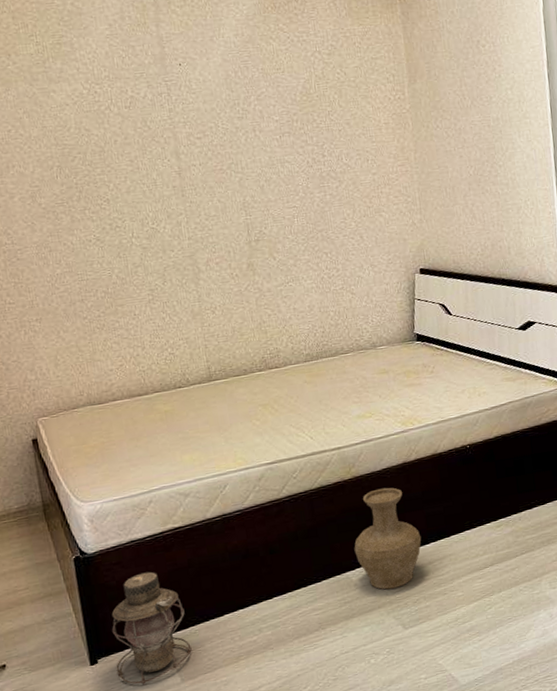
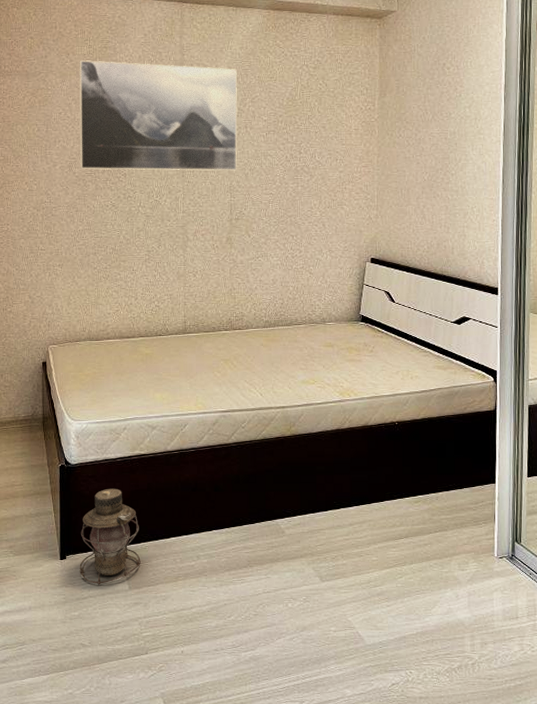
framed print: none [25,60,250,199] -> present [79,60,237,171]
vase: present [354,487,422,590] -> none [286,449,346,542]

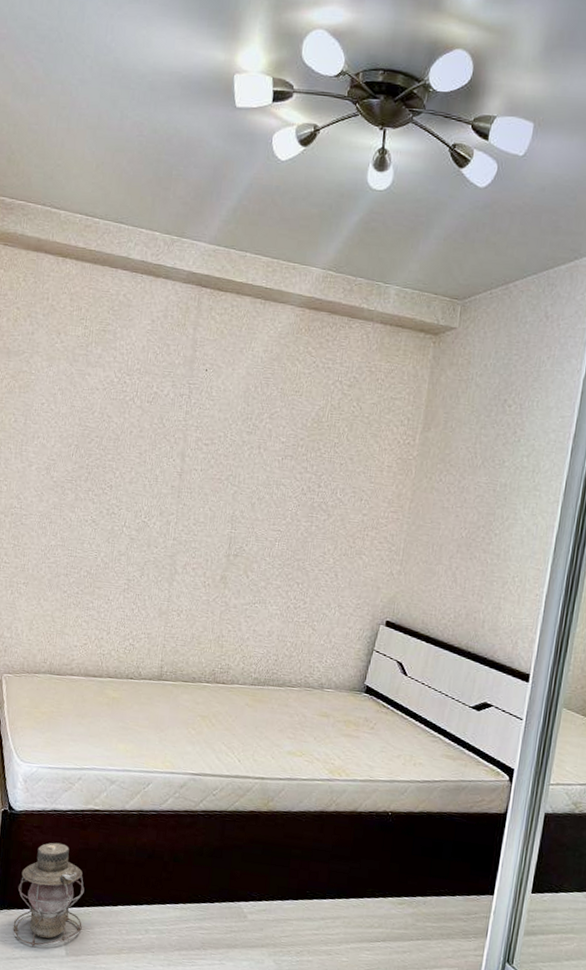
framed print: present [79,60,237,171] -> none [60,343,257,498]

